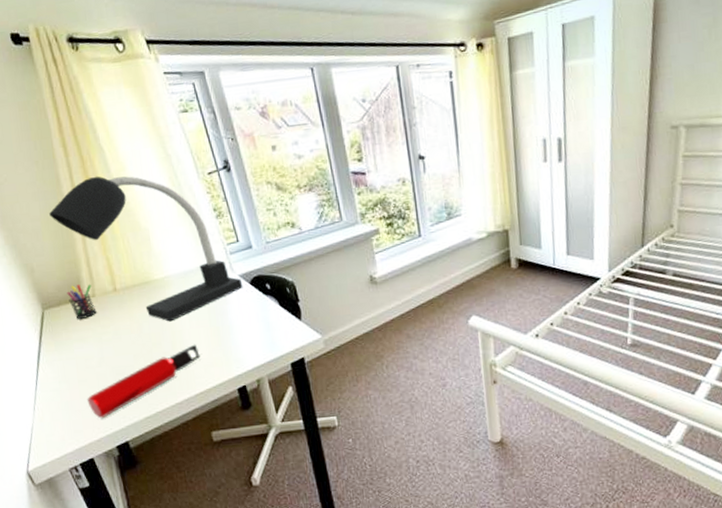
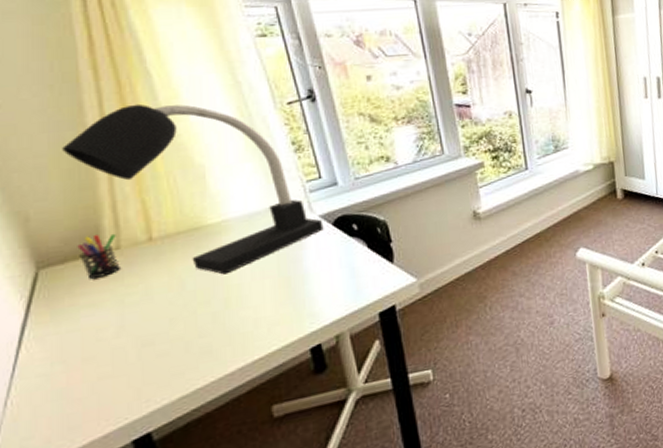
water bottle: present [87,344,200,419] -> none [93,299,263,407]

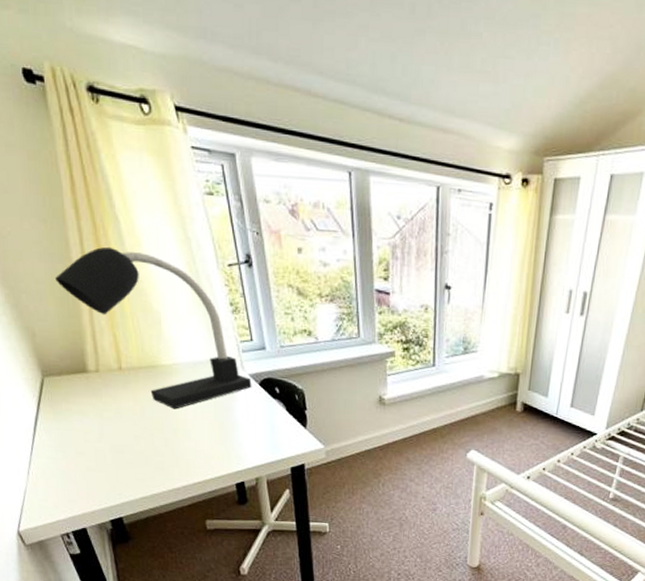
pen holder: present [77,233,120,279] -> none [69,357,99,392]

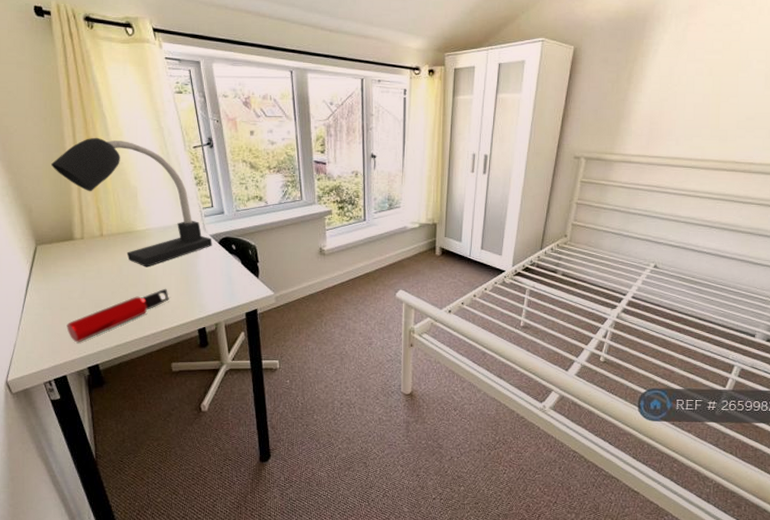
water bottle: none [83,435,202,493] -> present [66,288,169,343]

